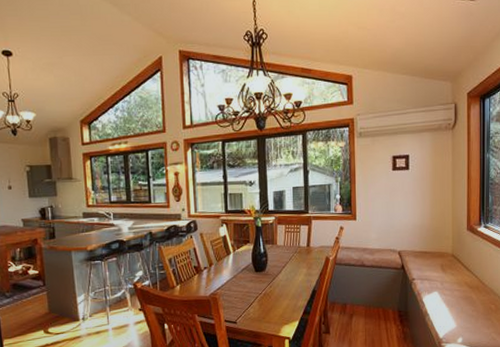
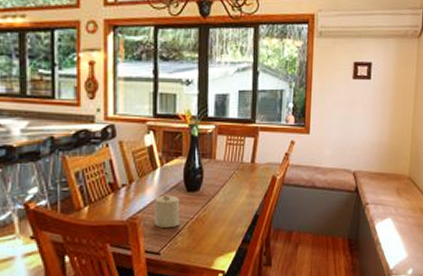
candle: none [230,273,251,302] -> present [154,193,180,229]

